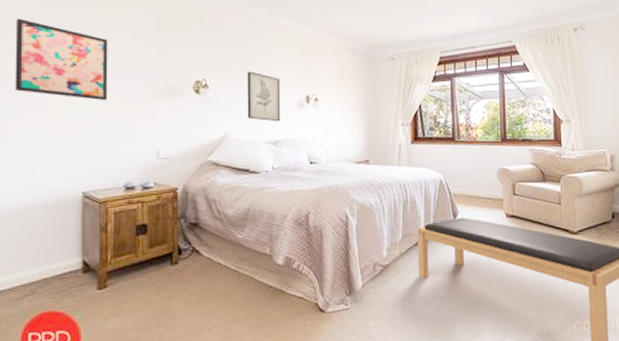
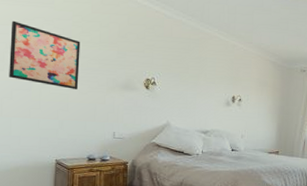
wall art: present [247,71,281,122] -> none [185,74,213,116]

